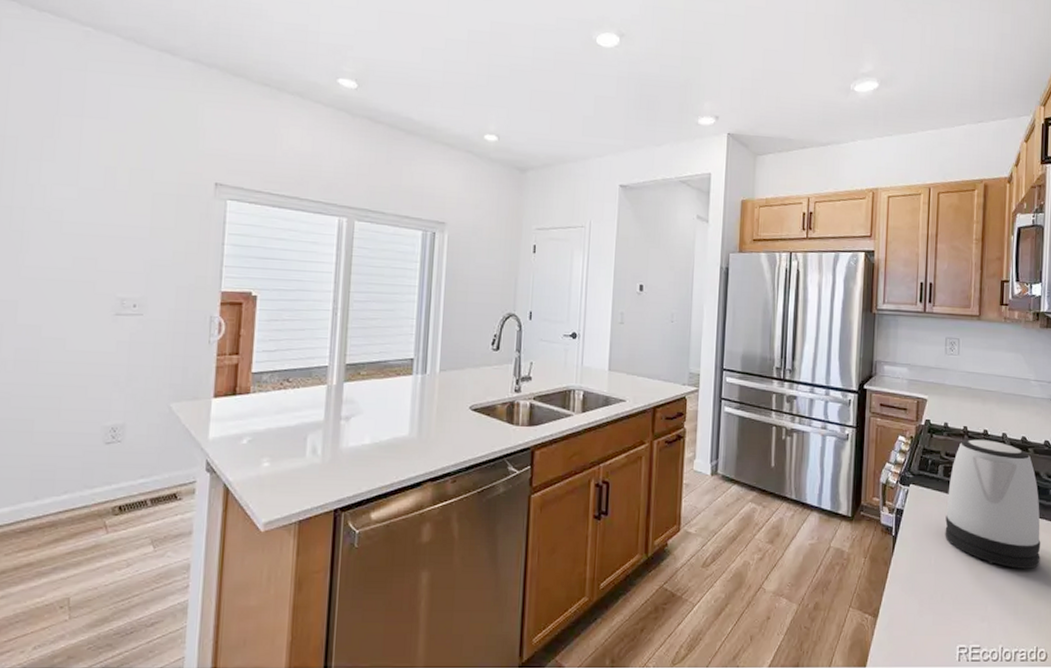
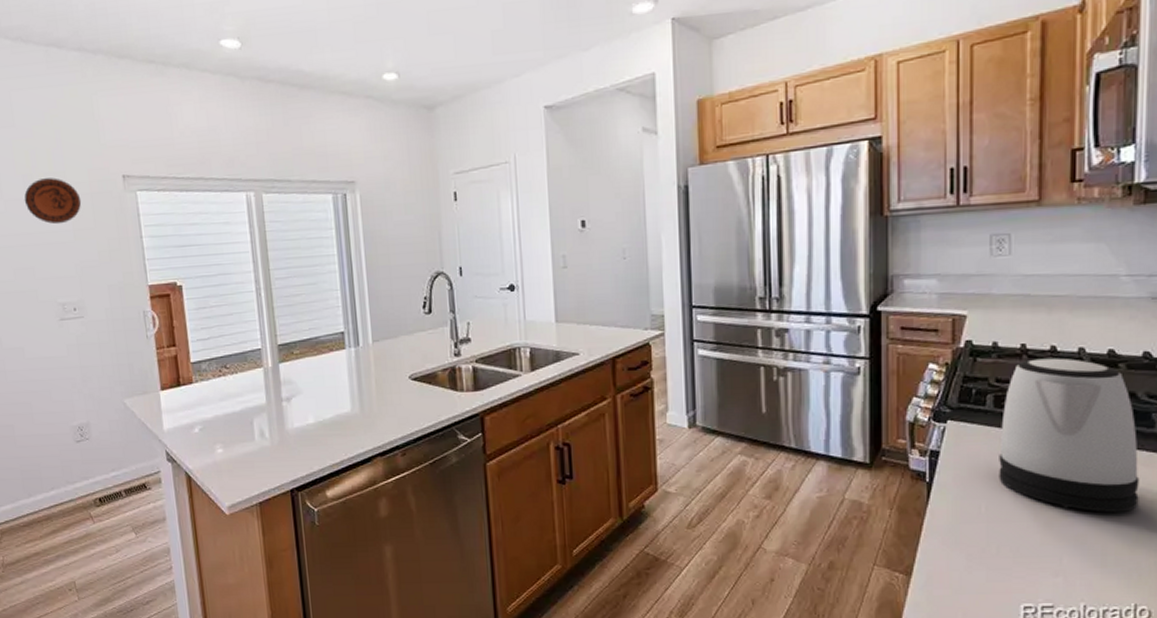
decorative plate: none [101,173,166,220] -> present [24,178,82,225]

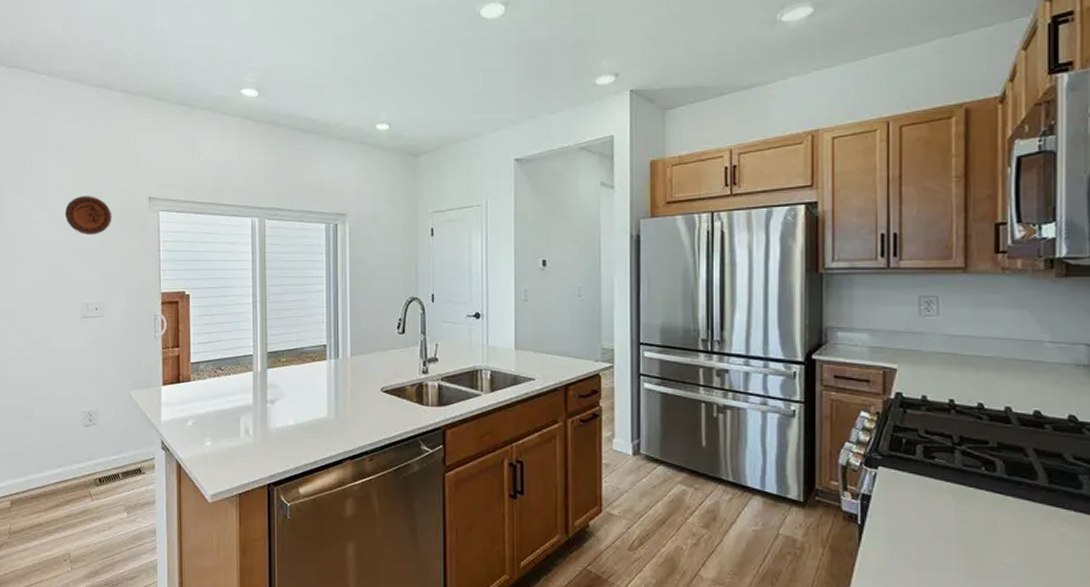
kettle: present [999,357,1140,513] -> none [929,414,1068,570]

